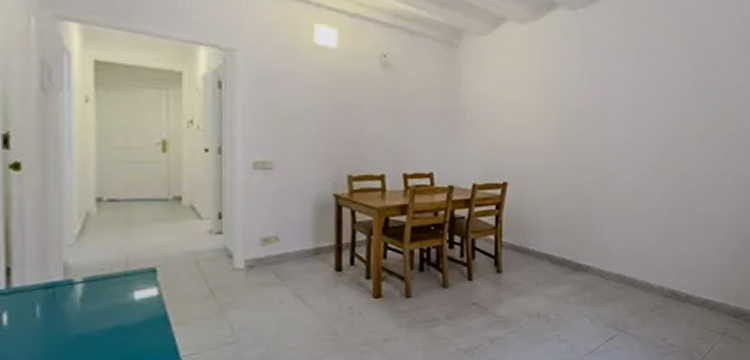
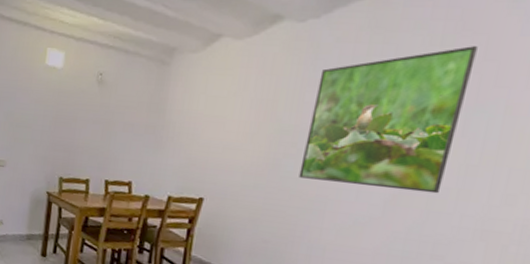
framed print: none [587,38,697,159] -> present [299,46,478,194]

